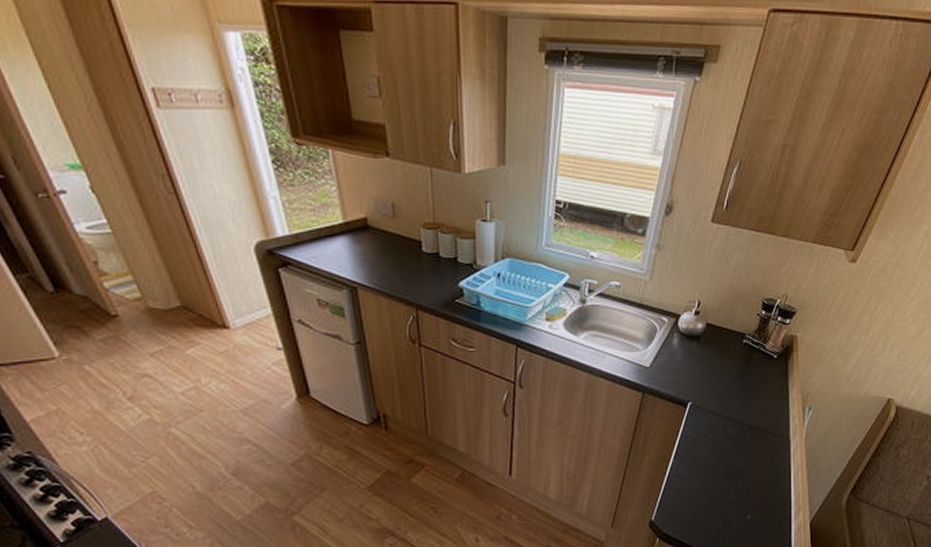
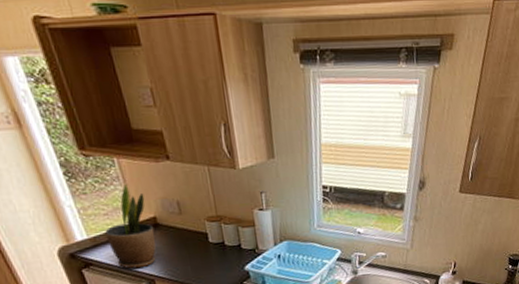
potted plant: none [309,179,364,274] -> present [105,184,156,270]

